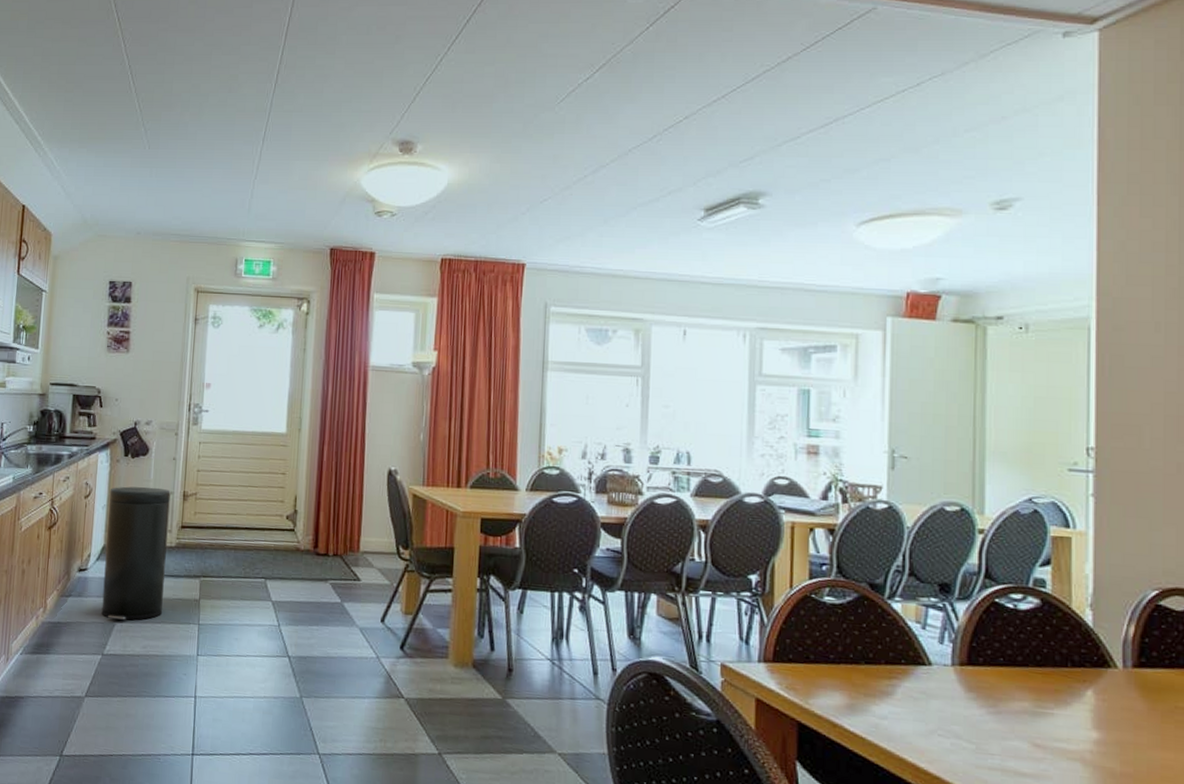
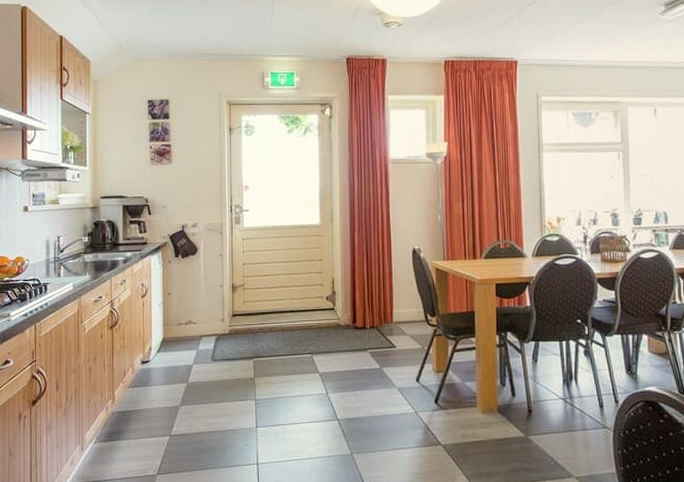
pedal bin: present [101,486,171,621] -> none [164,282,222,404]

